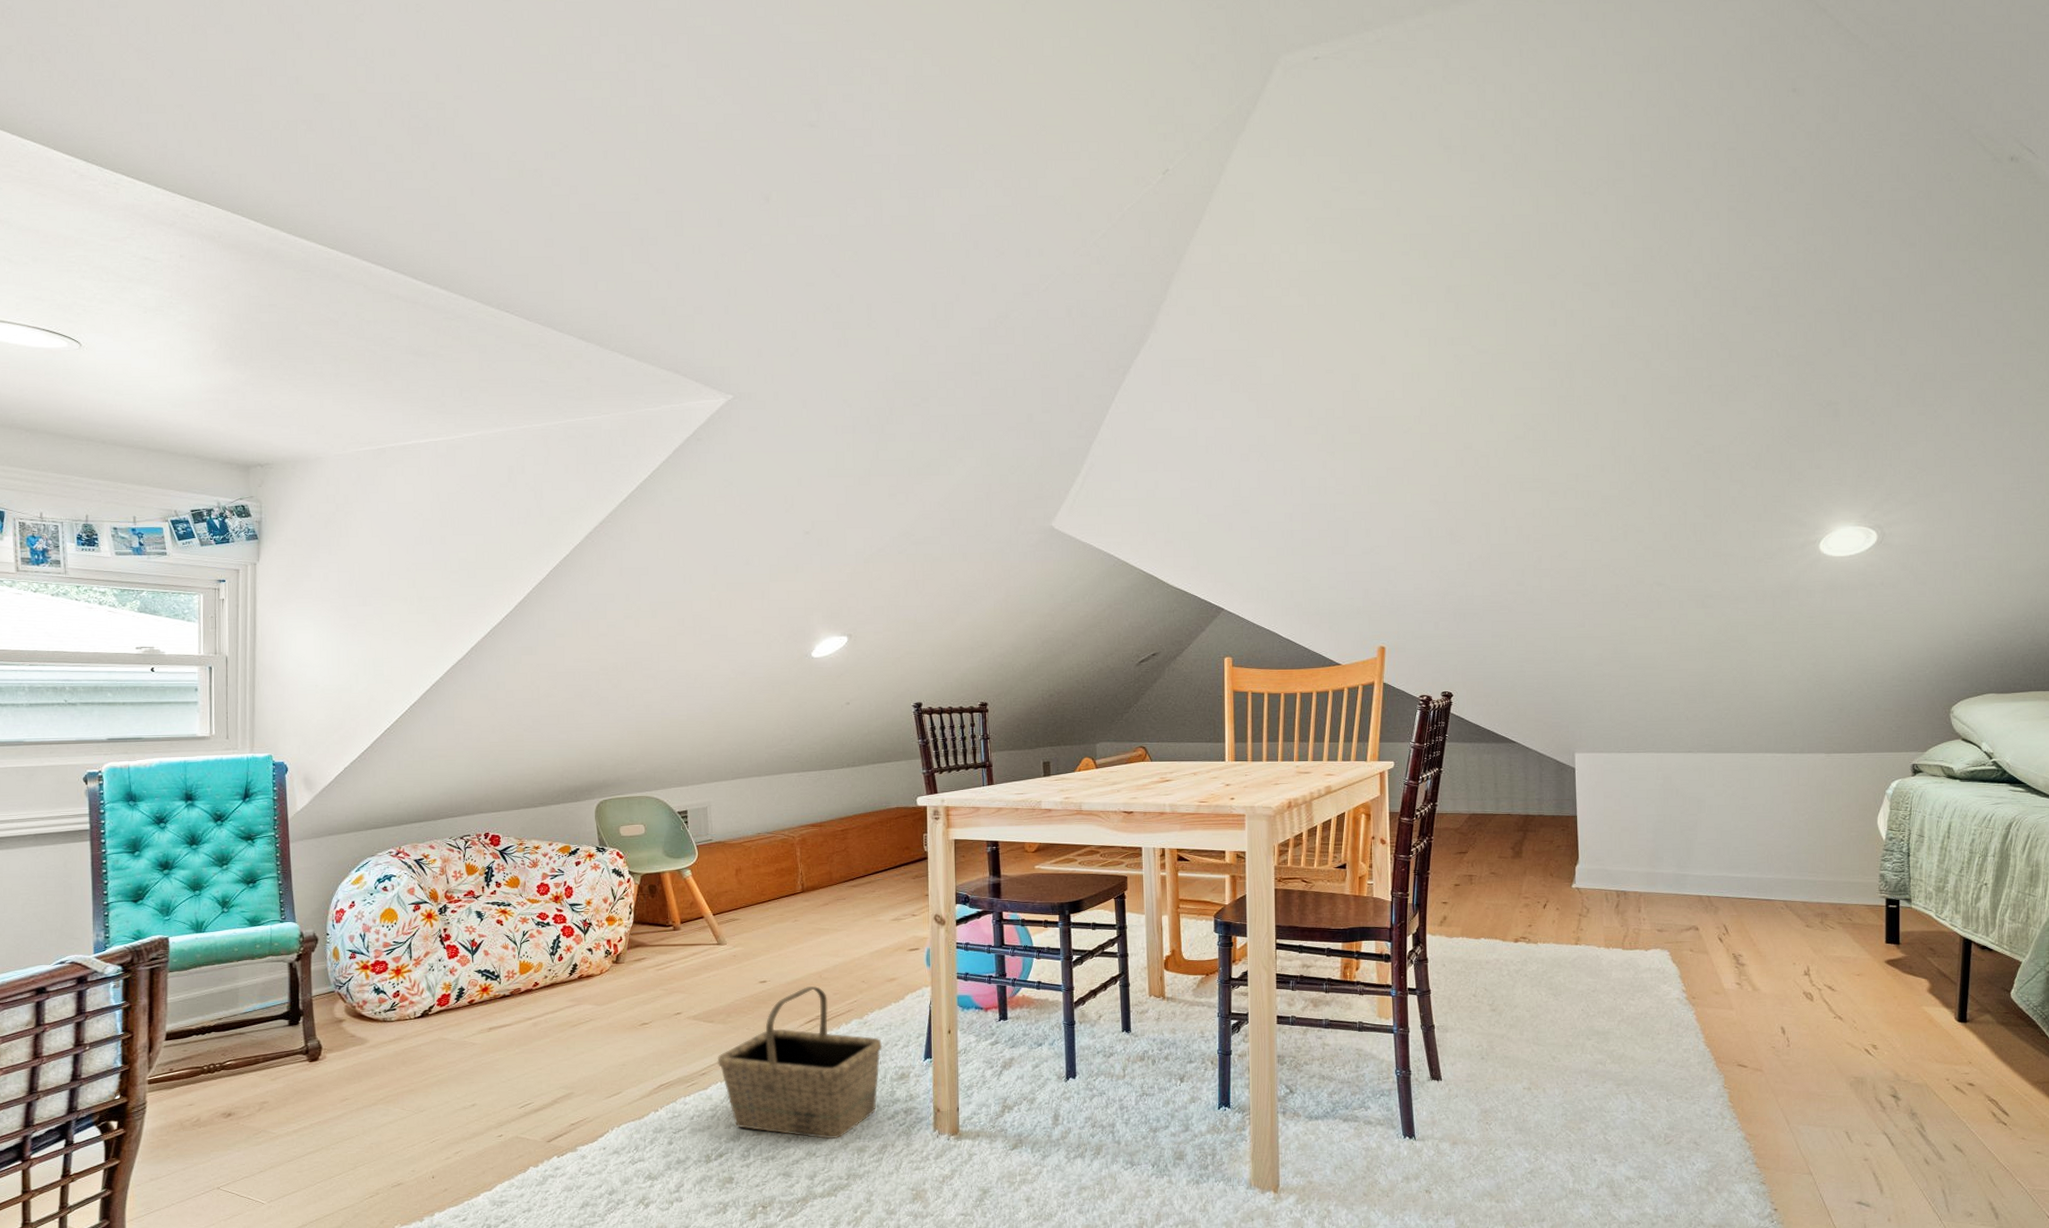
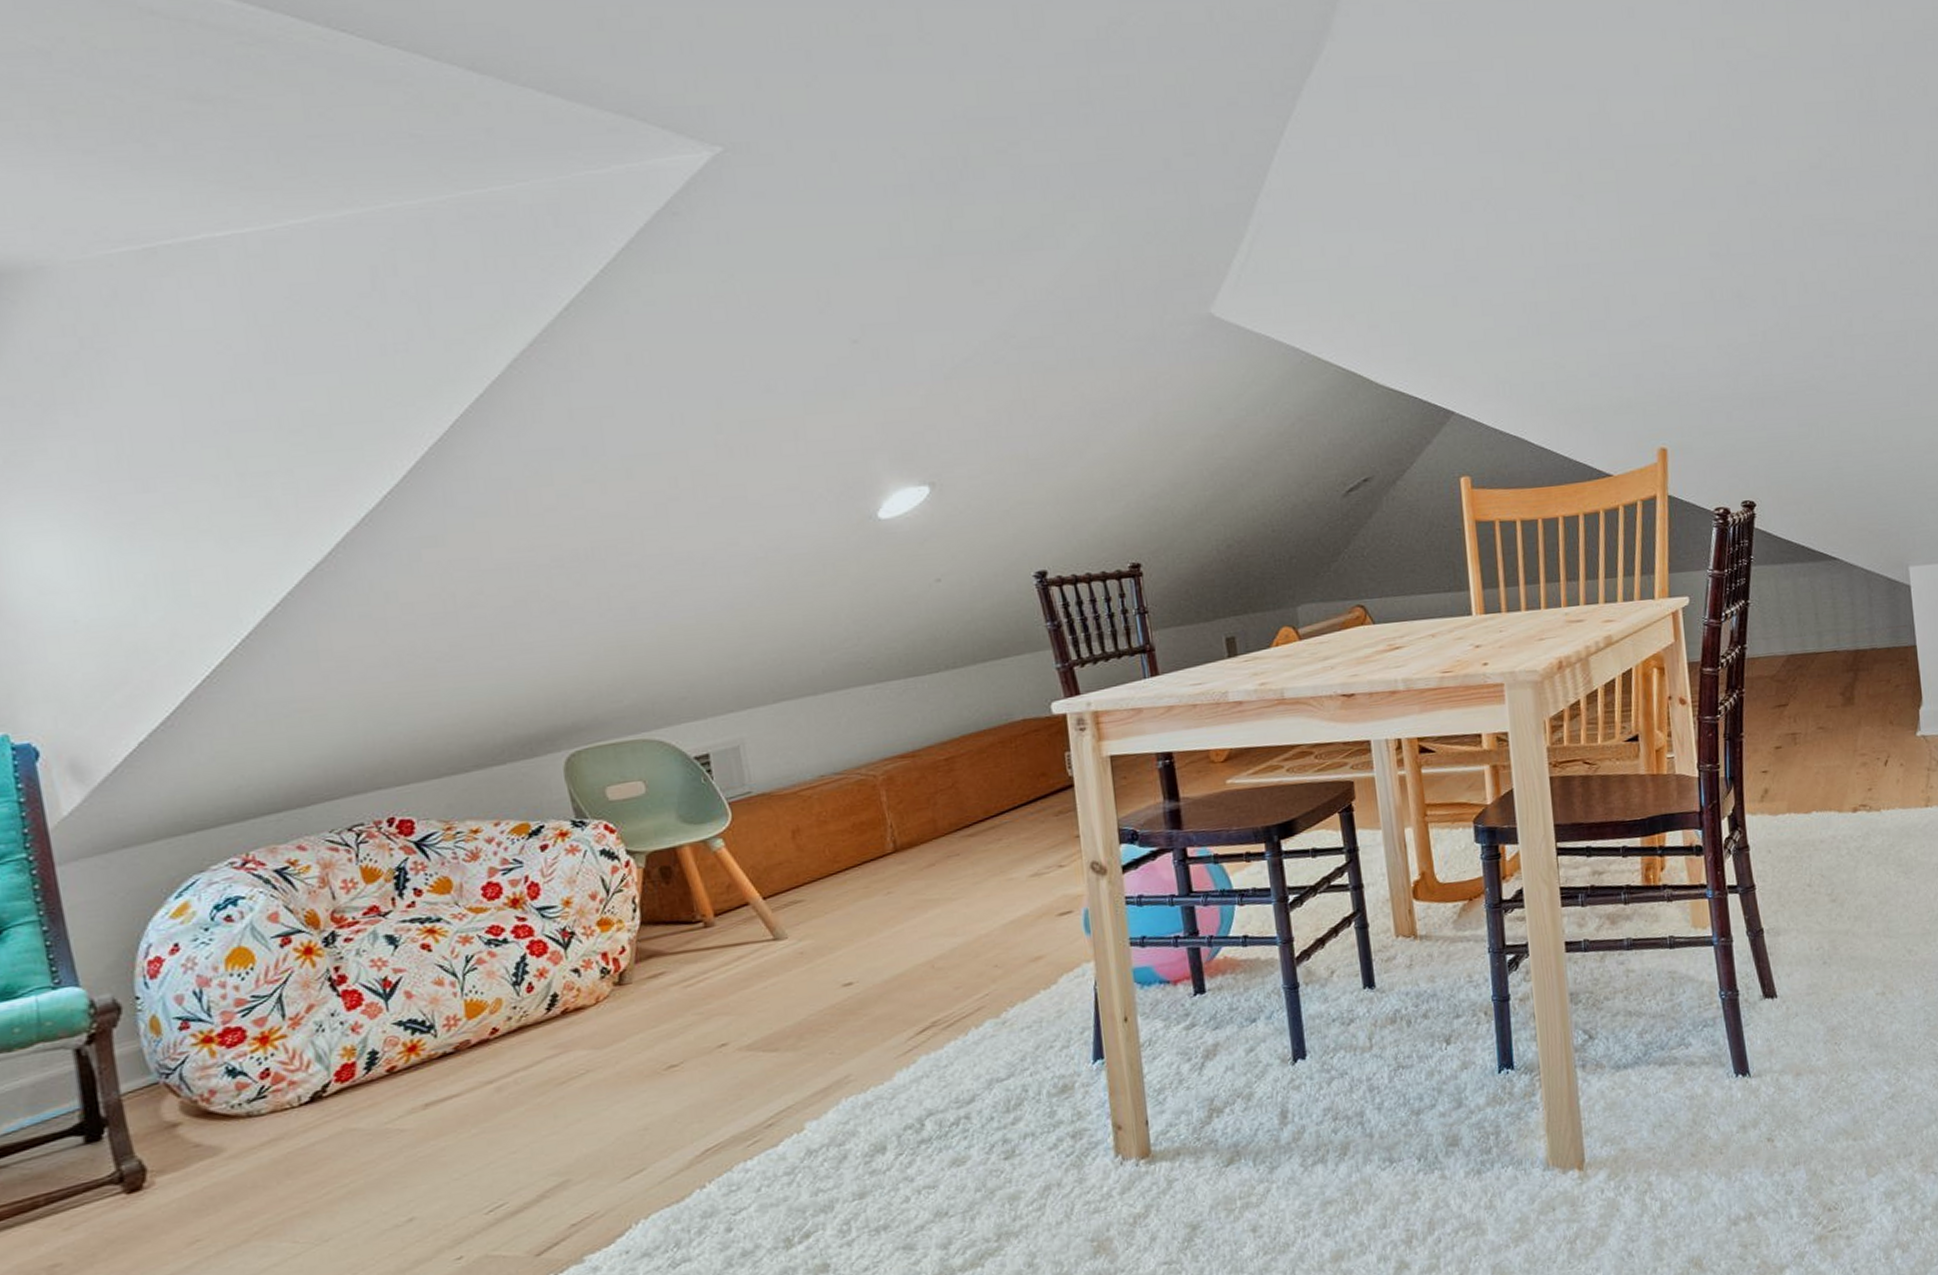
basket: present [717,986,883,1139] -> none [788,981,1033,1193]

